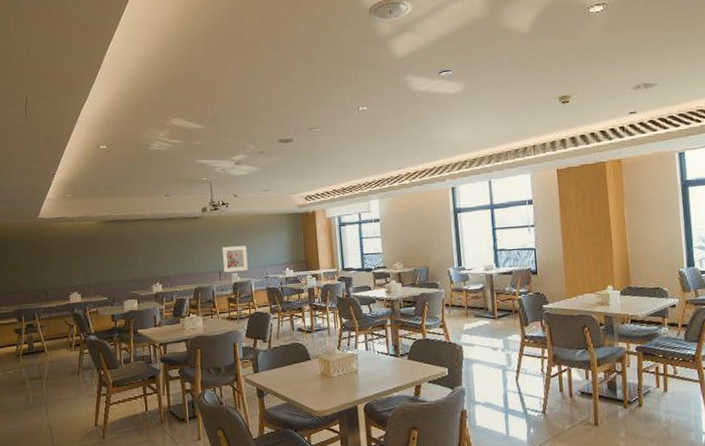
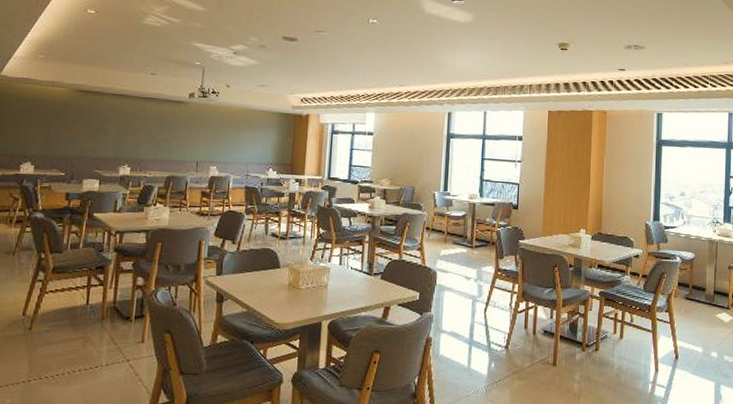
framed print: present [222,245,248,273] -> none [202,137,231,166]

